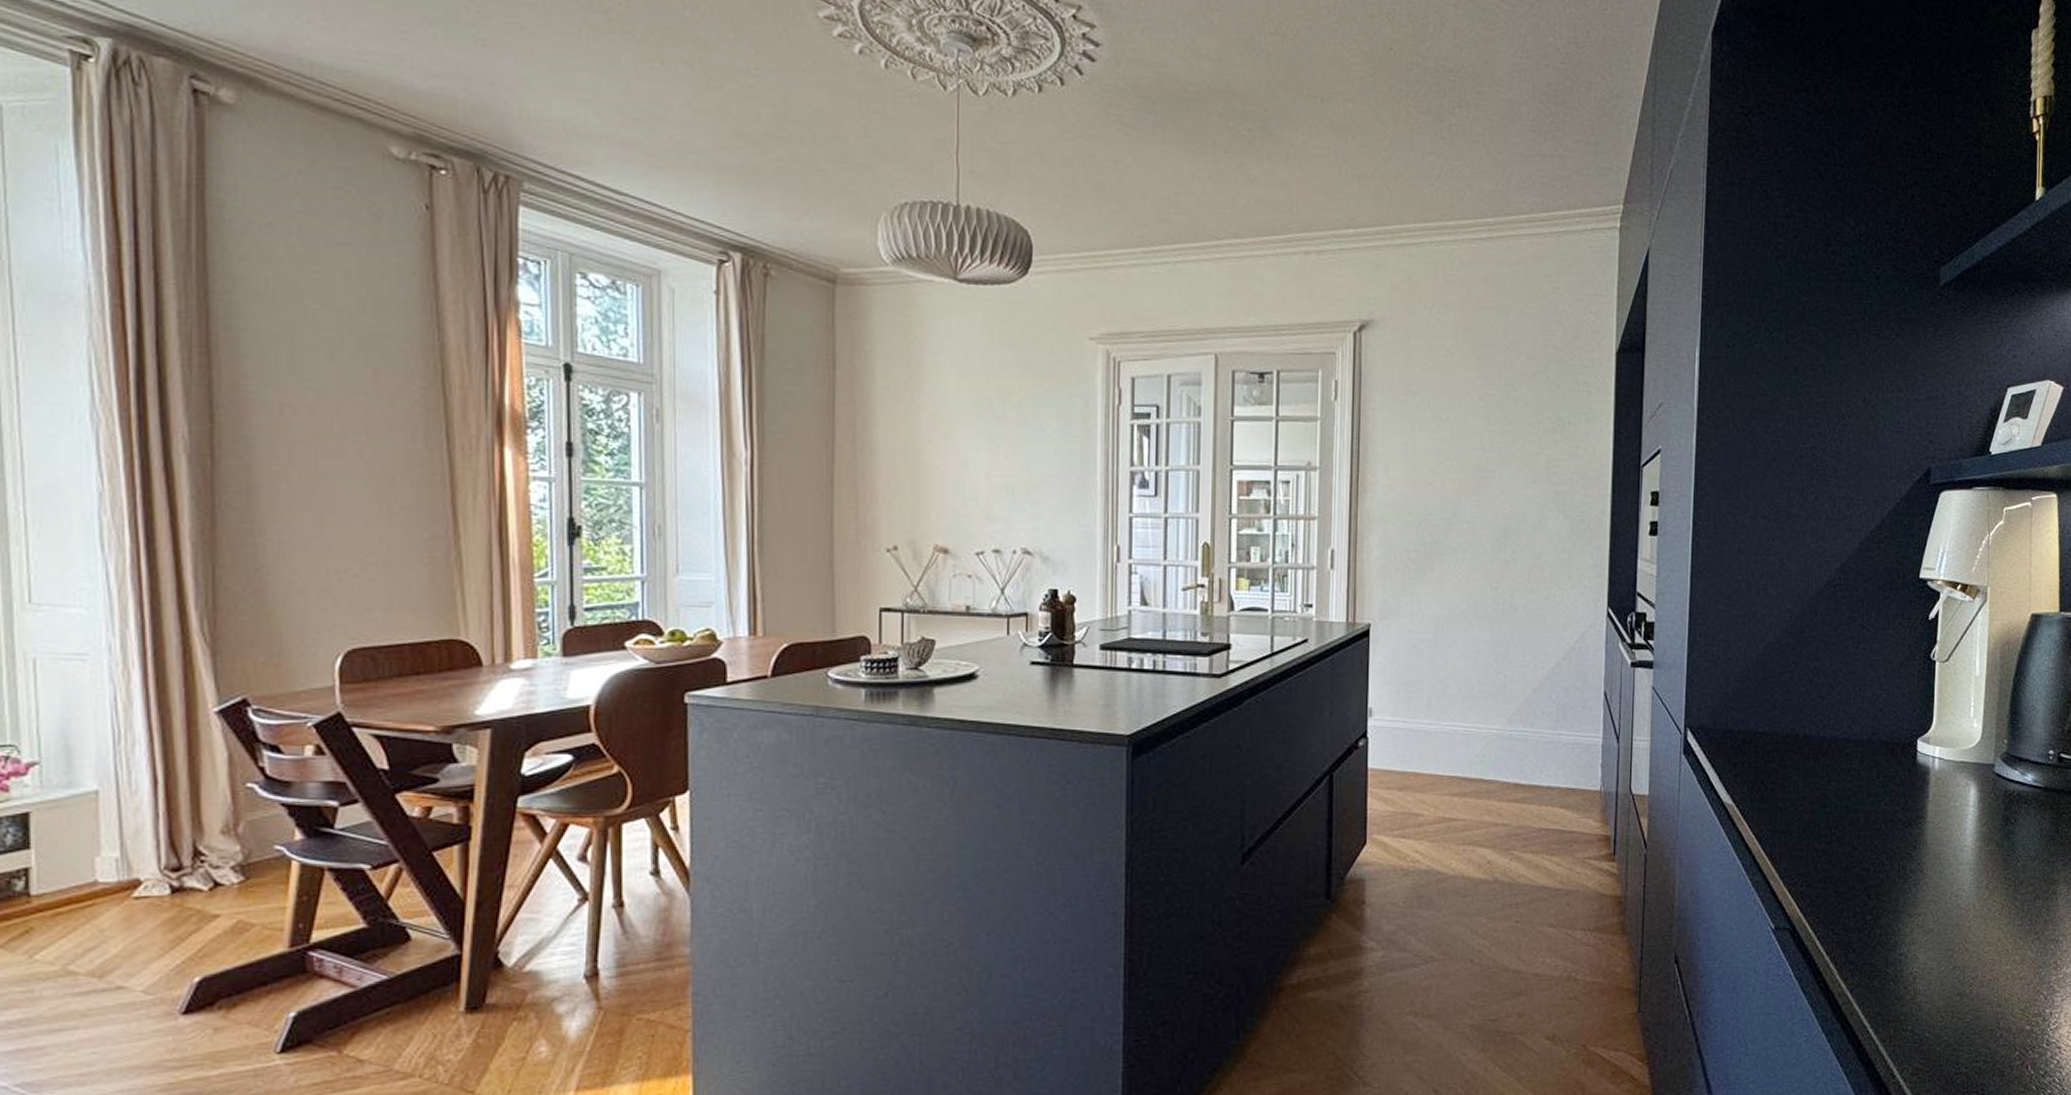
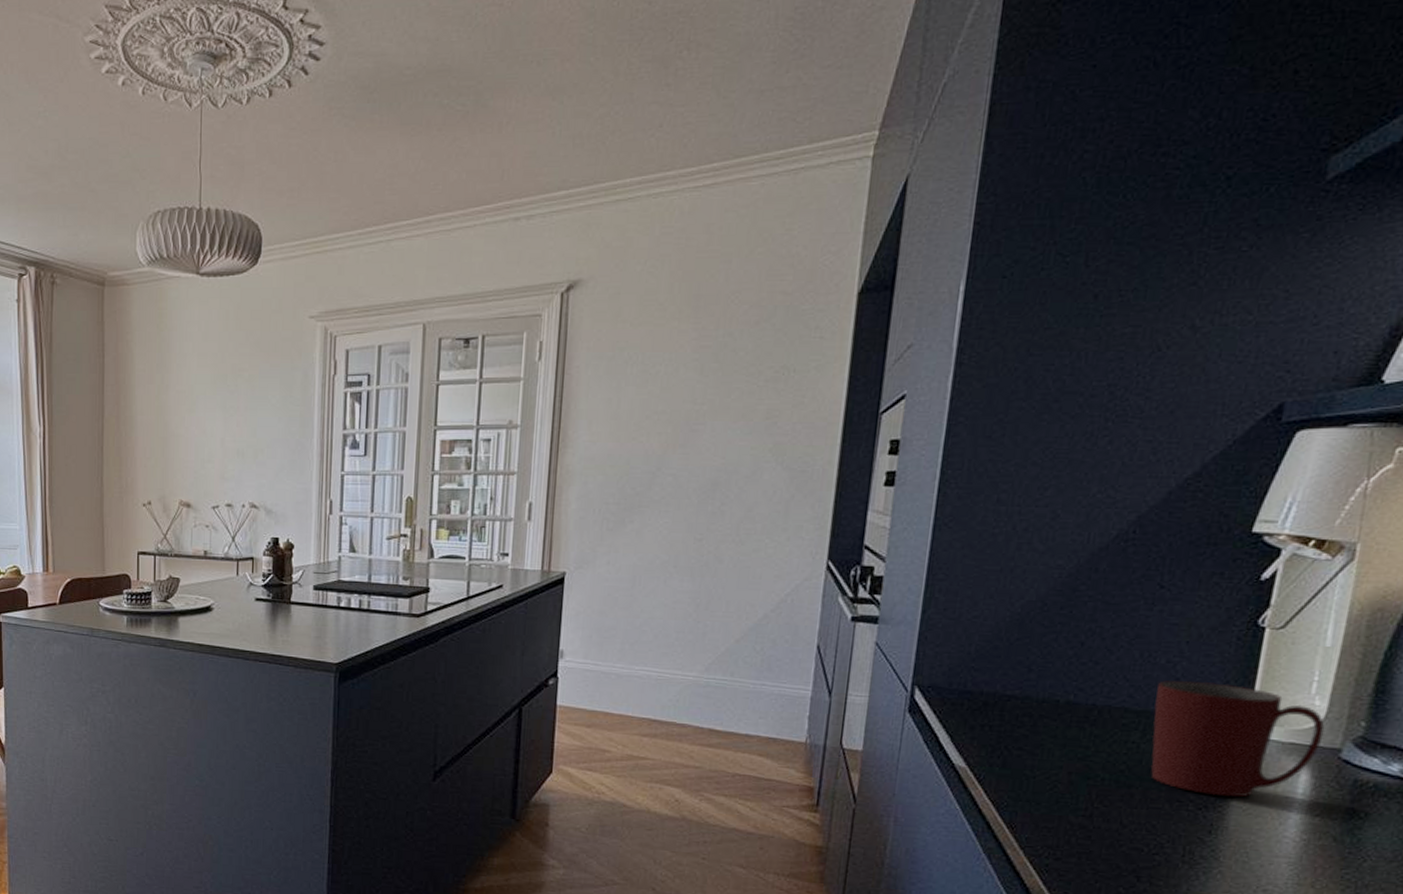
mug: none [1867,712,1982,814] -> present [1151,680,1325,797]

